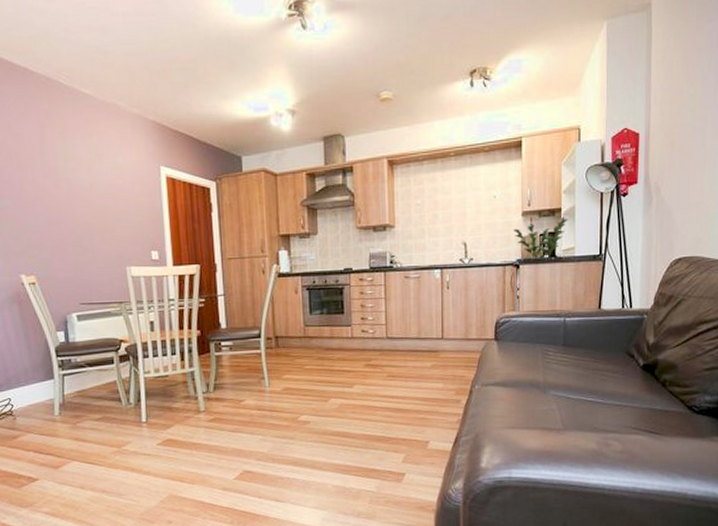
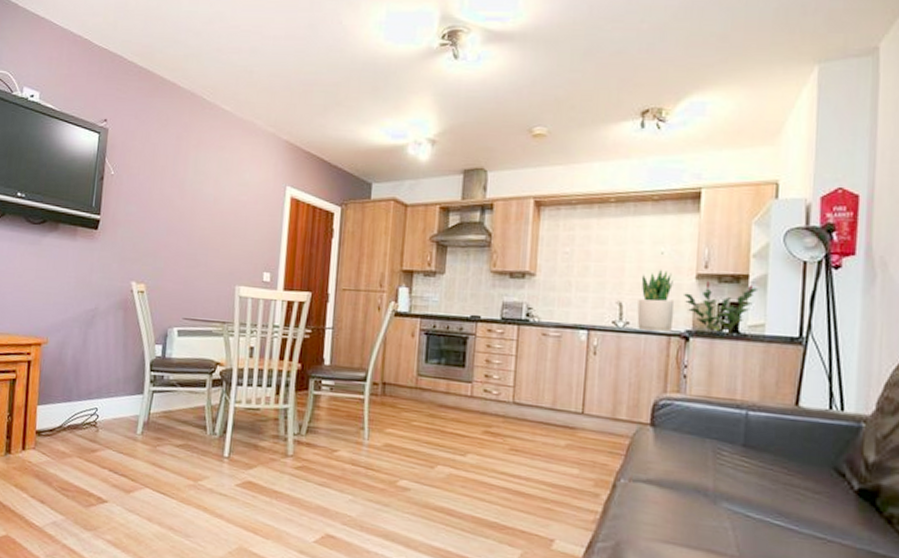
planter: none [478,210,507,264] -> present [637,269,675,332]

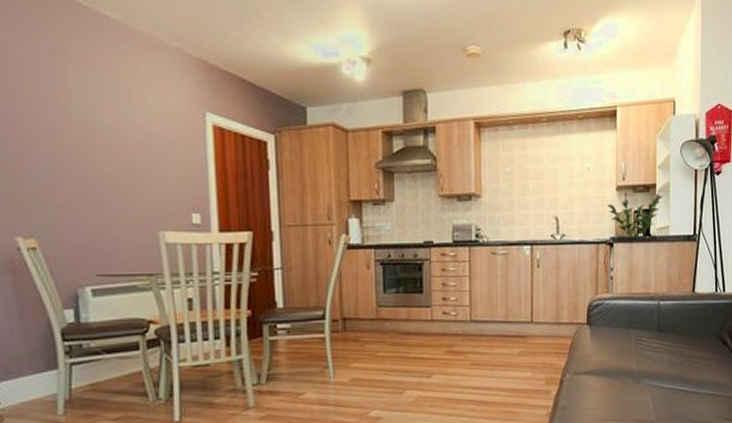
planter: present [637,269,675,332] -> none [571,183,601,241]

